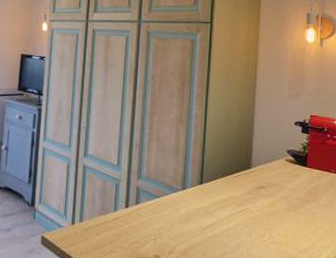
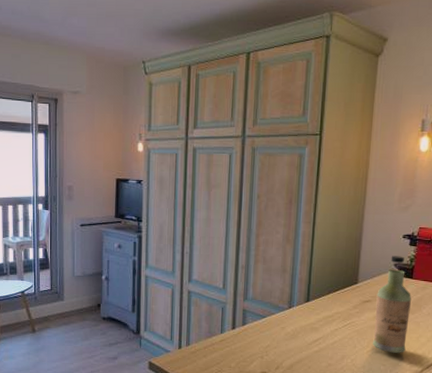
bottle: none [268,142,306,245] -> present [372,256,411,353]

